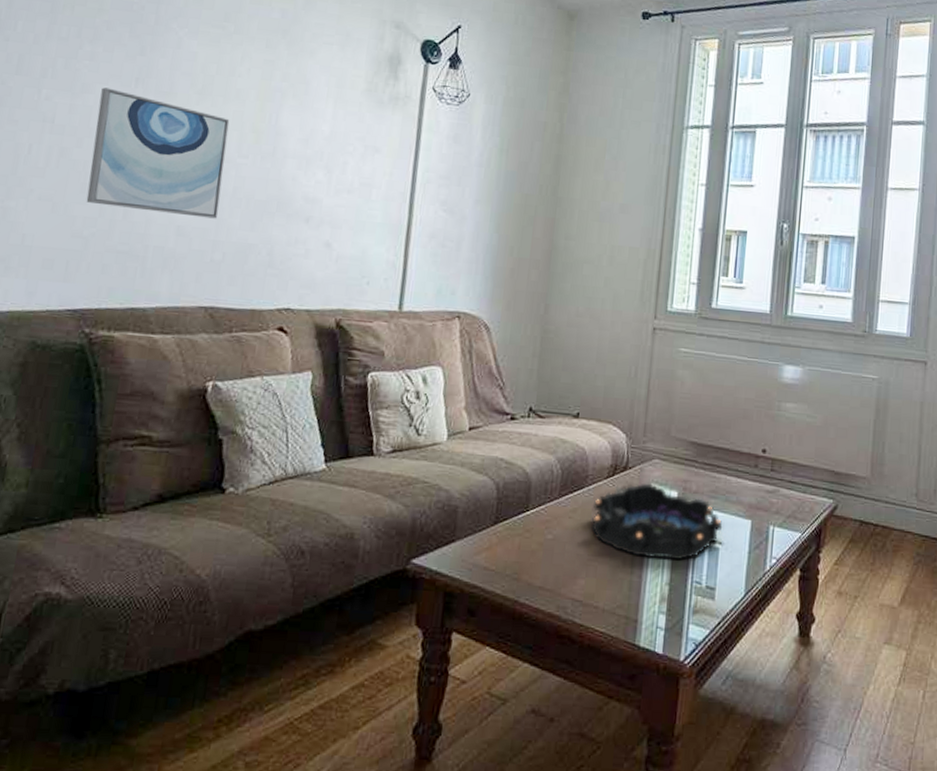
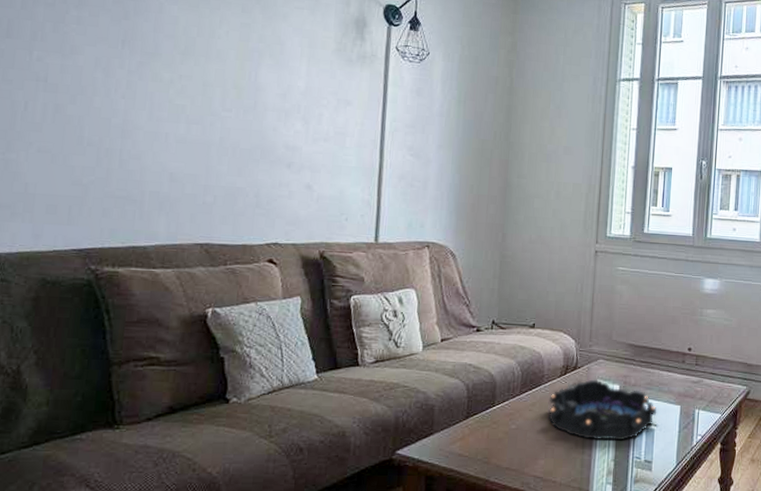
wall art: present [86,87,230,219] -> none [83,49,213,166]

